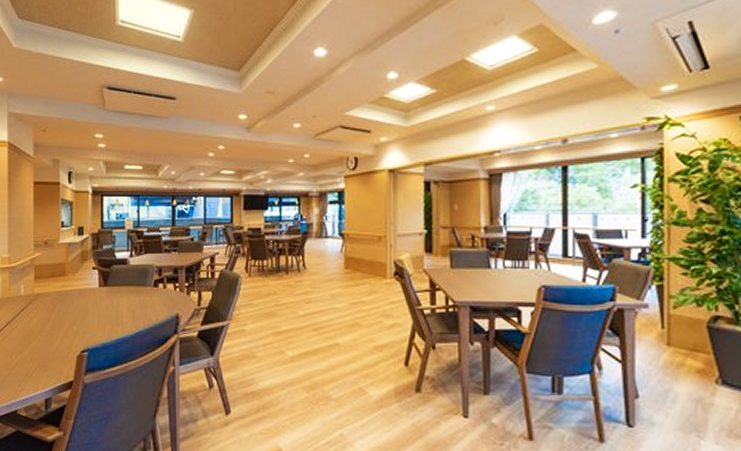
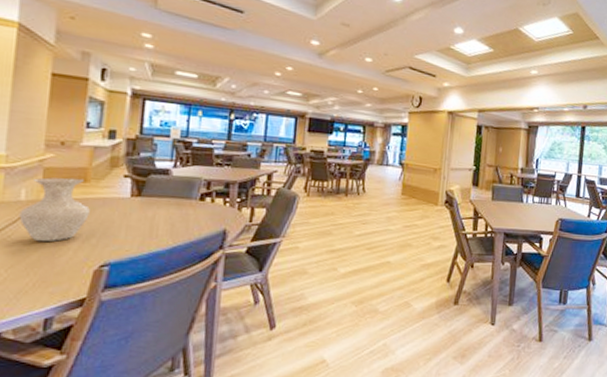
vase: none [21,273,70,331] -> present [19,177,90,242]

